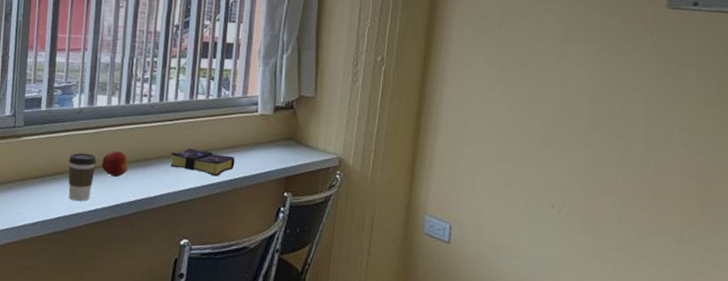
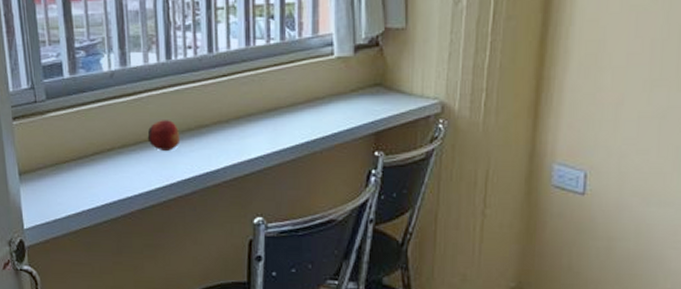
coffee cup: present [68,152,96,201] -> none [107,126,141,183]
book: present [170,148,235,177] -> none [231,108,310,140]

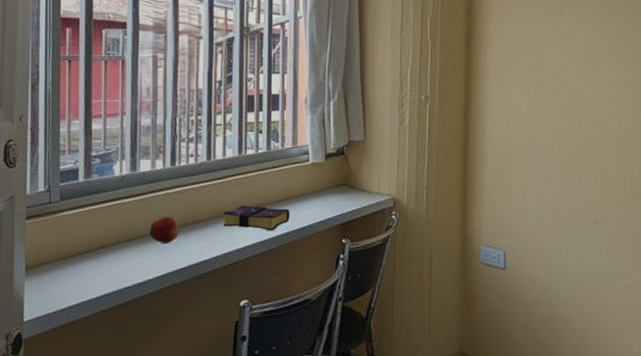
book: none [231,108,310,140] -> present [223,205,290,231]

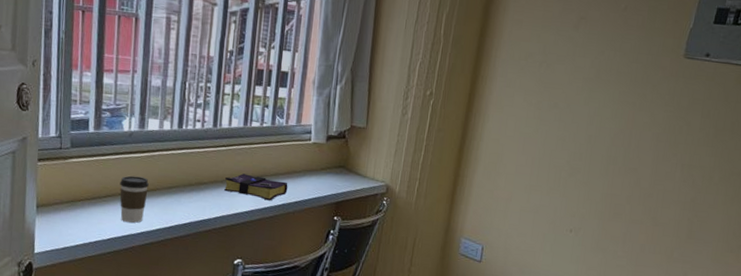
coffee cup: none [113,222,144,274] -> present [119,175,149,223]
apple: present [149,217,179,243] -> none [154,175,182,200]

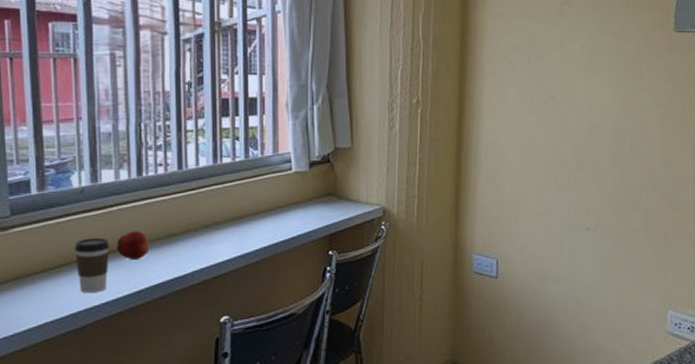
apple: none [154,175,182,200] -> present [116,231,150,260]
book: present [224,173,288,201] -> none [199,217,272,244]

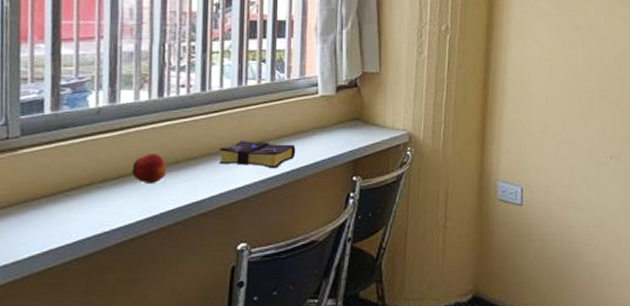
coffee cup: present [74,237,109,293] -> none [86,160,124,218]
book: none [199,217,272,244] -> present [219,141,296,169]

